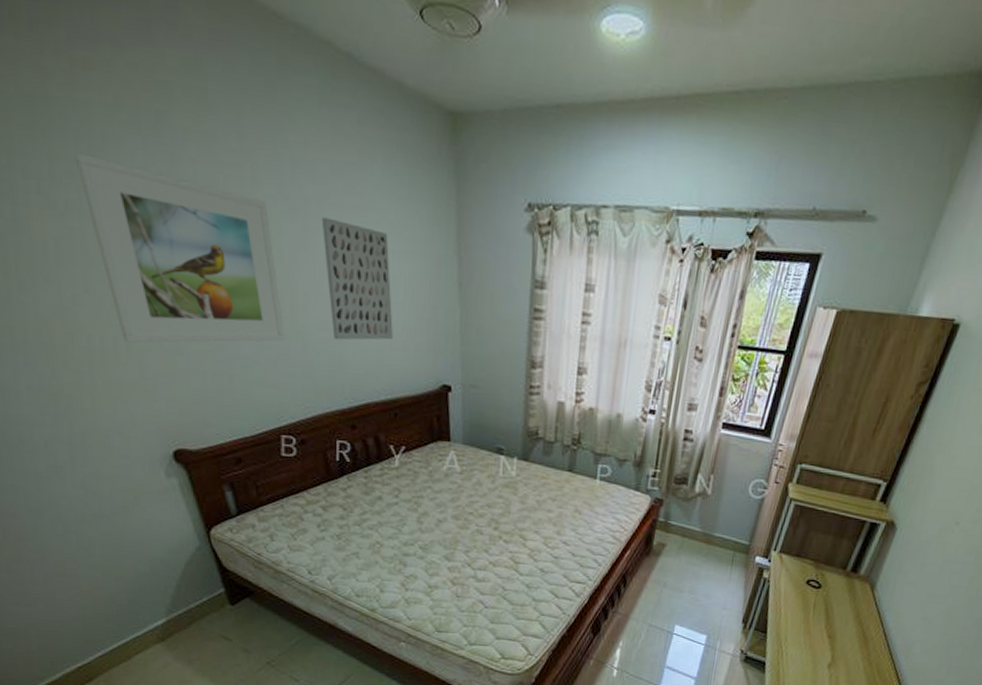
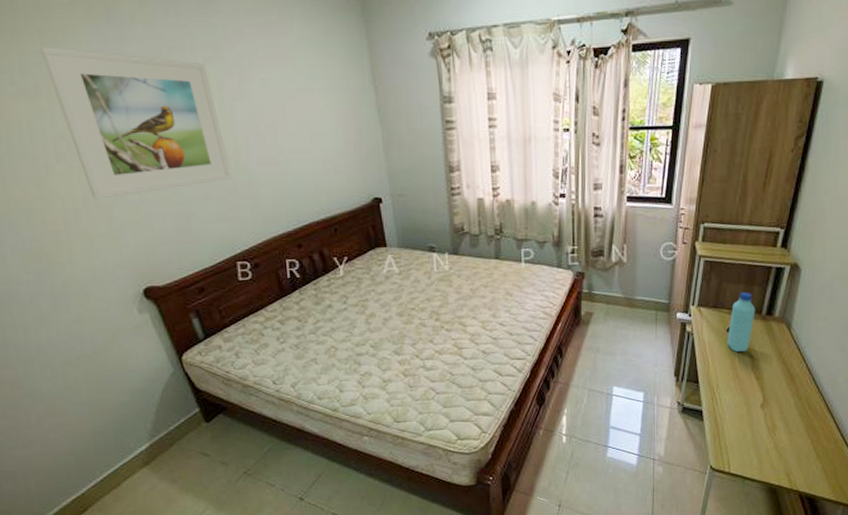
wall art: present [321,217,393,341] -> none [253,69,325,172]
water bottle: none [804,543,841,608] -> present [727,291,756,352]

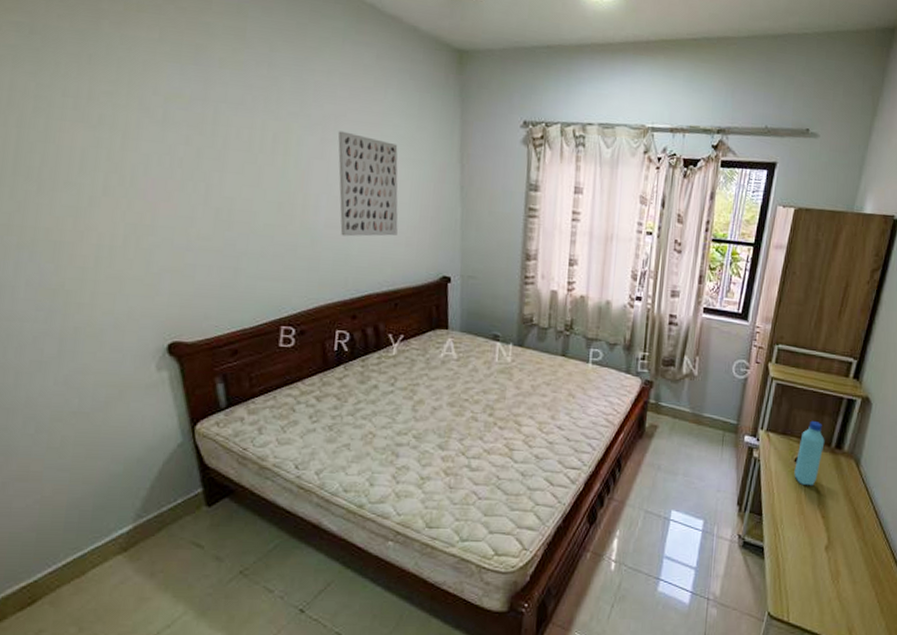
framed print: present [40,47,232,200] -> none [114,77,295,240]
wall art: none [253,69,325,172] -> present [337,131,398,237]

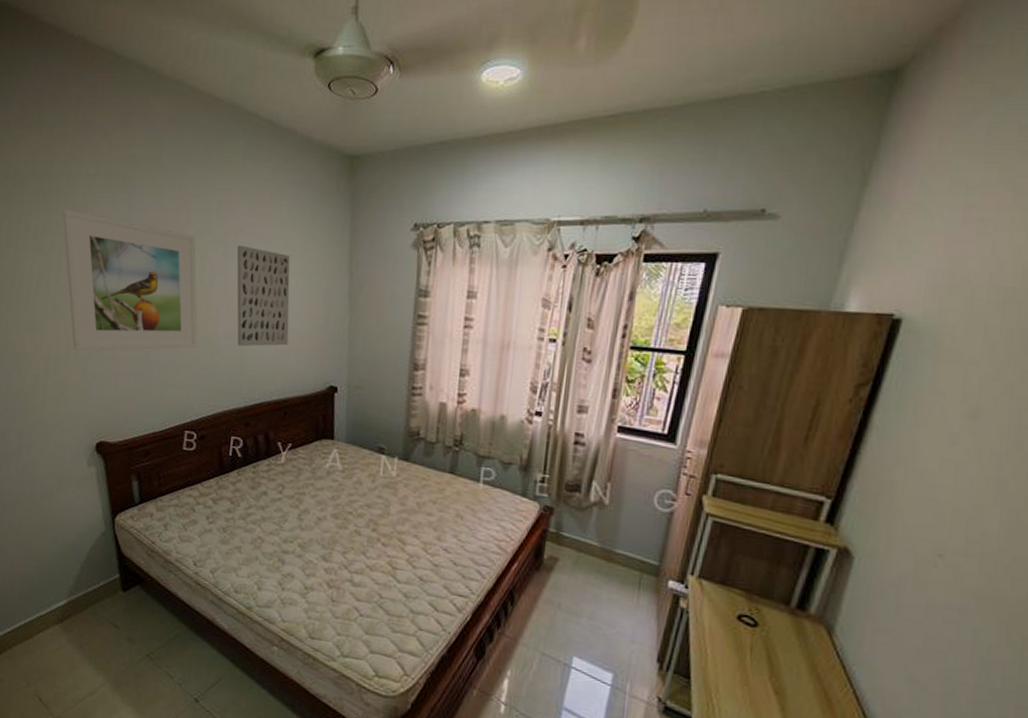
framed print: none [114,77,295,240] -> present [62,210,198,351]
water bottle: present [794,420,825,486] -> none [735,570,781,653]

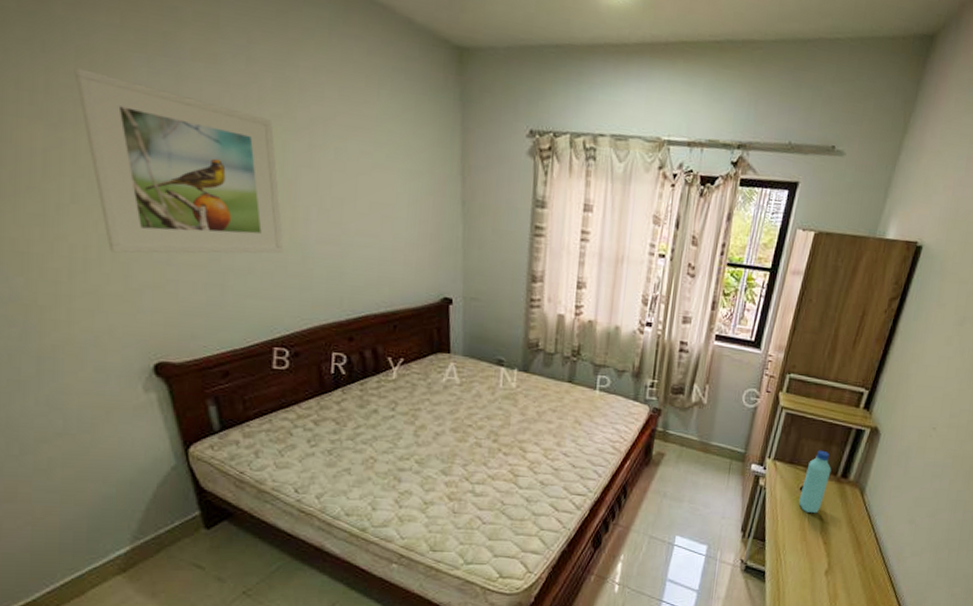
wall art: present [236,245,290,347] -> none [327,136,395,254]
water bottle: none [735,570,781,653] -> present [799,450,832,514]

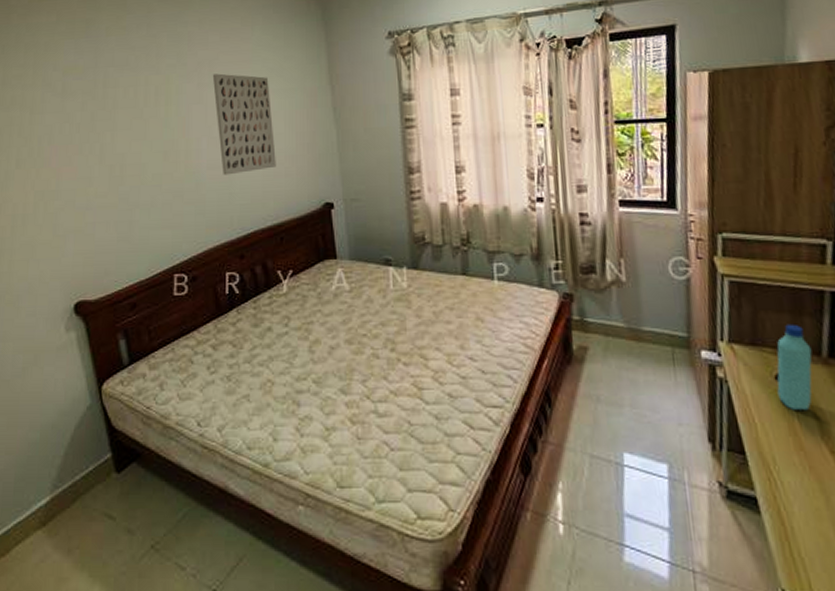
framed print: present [74,68,284,254] -> none [23,60,180,206]
wall art: none [327,136,395,254] -> present [212,73,276,176]

